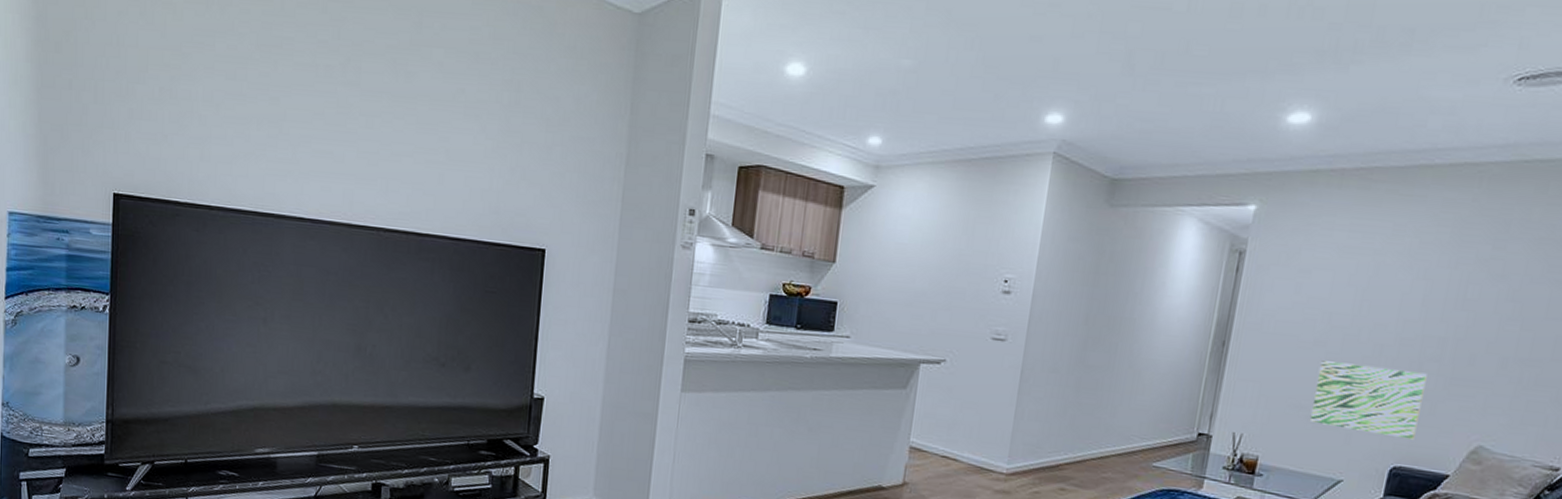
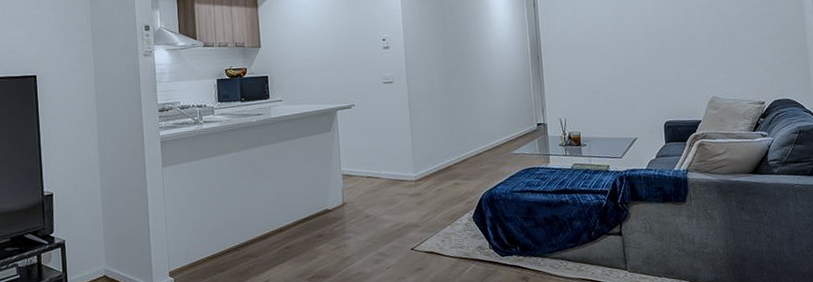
wall art: present [1309,361,1427,440] -> none [602,54,673,102]

